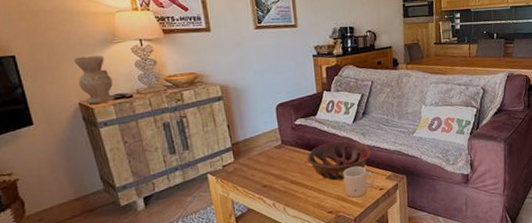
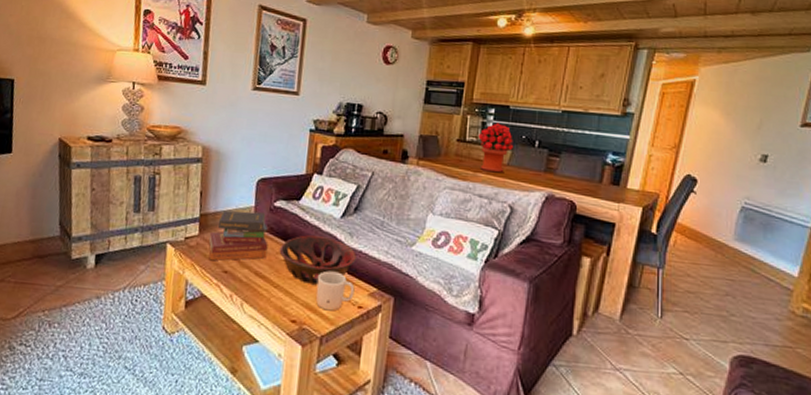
vase: present [74,55,115,105] -> none [63,91,97,143]
books: none [243,132,298,180] -> present [208,210,269,261]
bouquet: none [450,24,478,65] -> present [478,123,513,173]

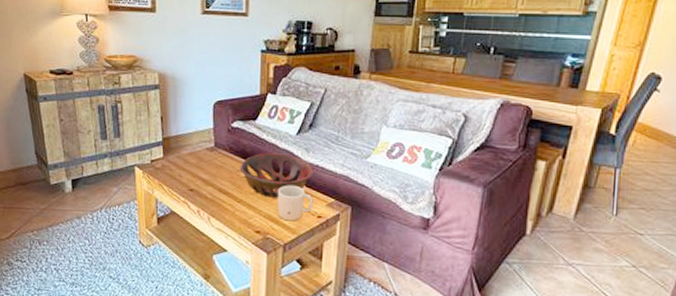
books: present [208,210,269,261] -> none [173,133,229,181]
bouquet: present [478,123,513,173] -> none [431,31,468,83]

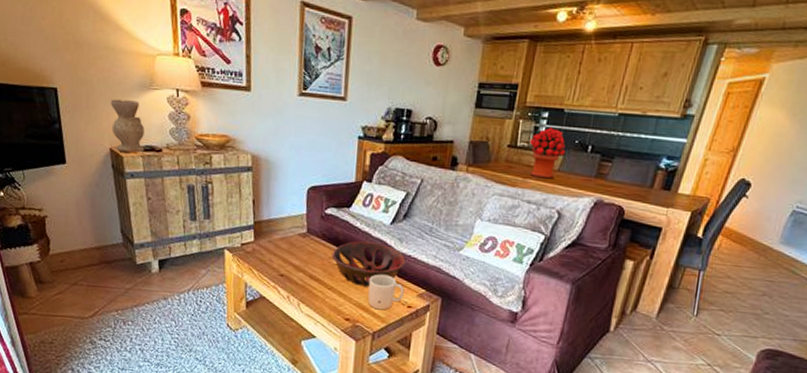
vase: none [23,27,57,77] -> present [110,99,145,153]
bouquet: none [431,31,468,83] -> present [529,127,566,179]

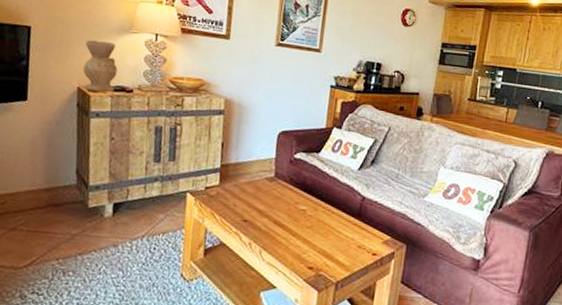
decorative bowl: present [331,241,406,287] -> none [298,186,372,233]
mug: present [367,274,404,311] -> none [332,220,370,258]
bouquet: present [529,127,566,179] -> none [487,84,519,131]

